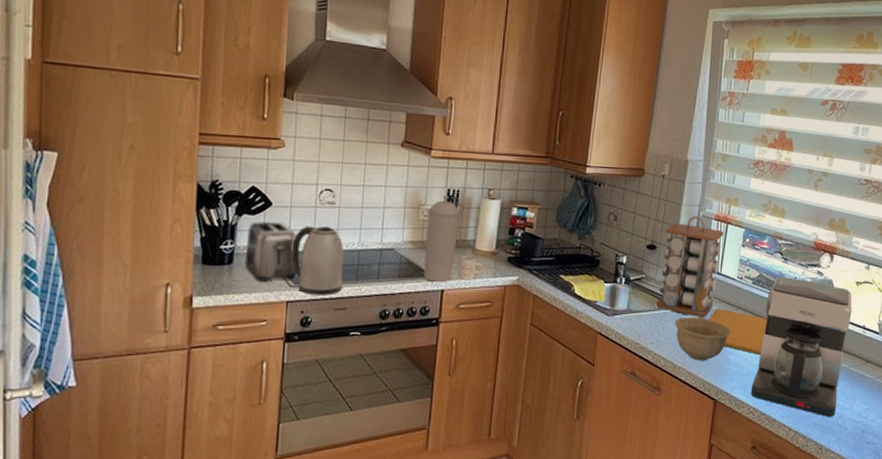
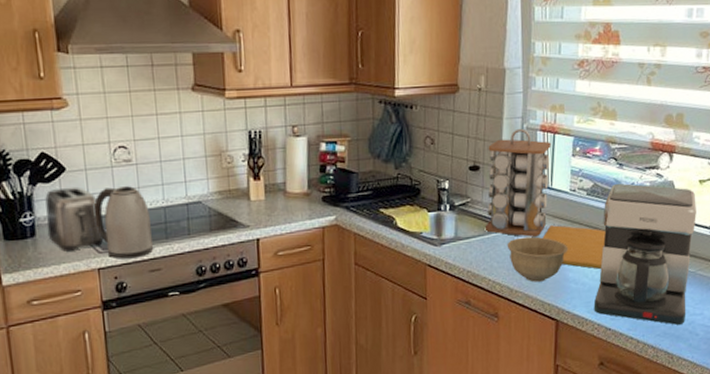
canister: present [424,195,461,283] -> none [231,138,266,232]
mug: present [458,256,484,280] -> none [271,199,298,226]

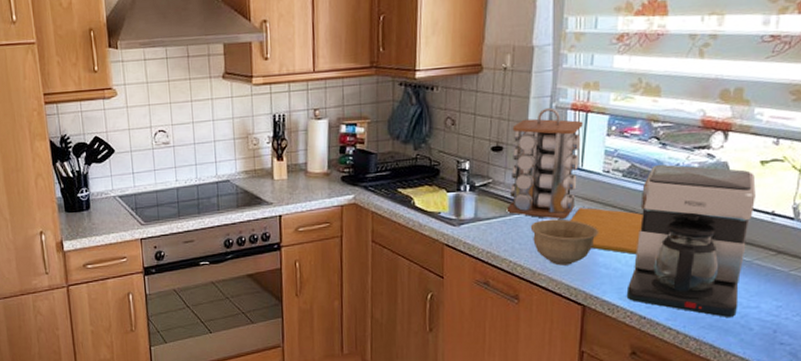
toaster: present [45,186,104,252] -> none [98,166,146,223]
kettle: present [94,186,154,260] -> none [138,166,188,232]

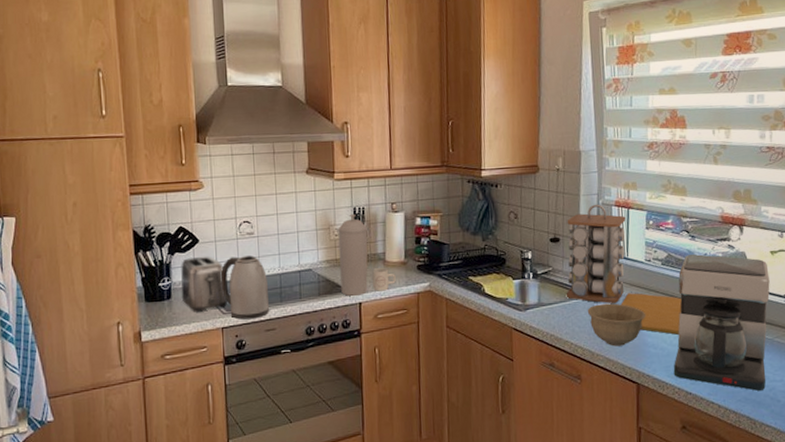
toaster: none [98,166,146,223] -> present [181,256,228,312]
kettle: none [138,166,188,232] -> present [221,255,270,321]
canister: none [256,121,289,209] -> present [338,213,369,297]
mug: none [293,179,318,204] -> present [372,268,396,292]

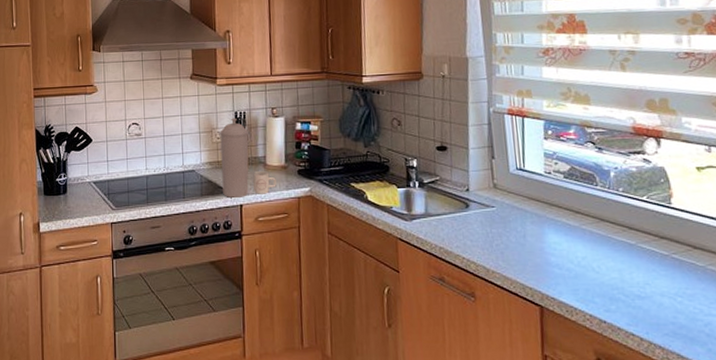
toaster: present [181,256,228,312] -> none [75,154,117,207]
kettle: present [221,255,270,321] -> none [112,155,155,217]
spice rack: present [566,204,626,303] -> none [454,112,522,217]
bowl: present [587,303,646,347] -> none [480,217,548,264]
cutting board: present [620,292,682,335] -> none [518,206,590,255]
coffee maker: present [673,254,770,391] -> none [583,167,700,325]

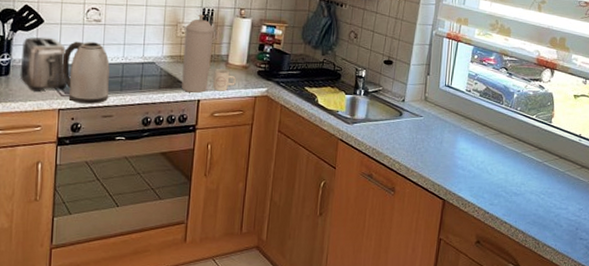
toaster: none [75,154,117,207] -> present [20,36,68,91]
kettle: none [112,155,155,217] -> present [63,41,110,105]

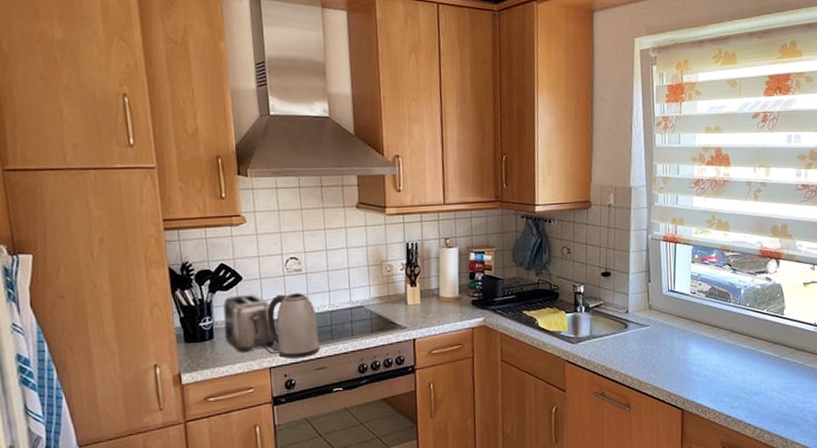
canister: present [182,14,215,94] -> none [390,249,422,333]
mug: present [213,69,236,91] -> none [426,303,450,327]

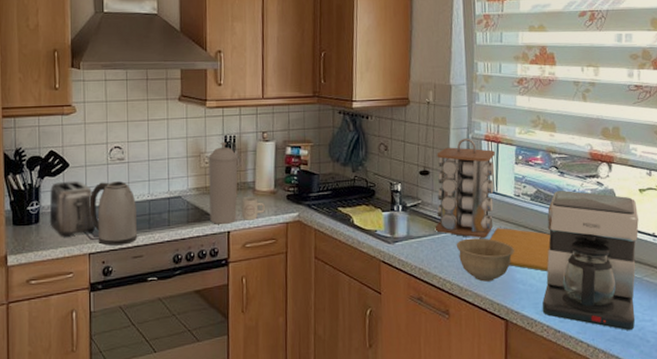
canister: none [390,249,422,333] -> present [208,141,239,225]
mug: none [426,303,450,327] -> present [242,197,265,220]
spice rack: none [616,239,673,335] -> present [435,138,495,238]
bowl: none [636,334,691,375] -> present [456,238,515,282]
cutting board: none [667,323,724,363] -> present [489,227,551,271]
coffee maker: none [715,286,802,412] -> present [542,190,639,330]

